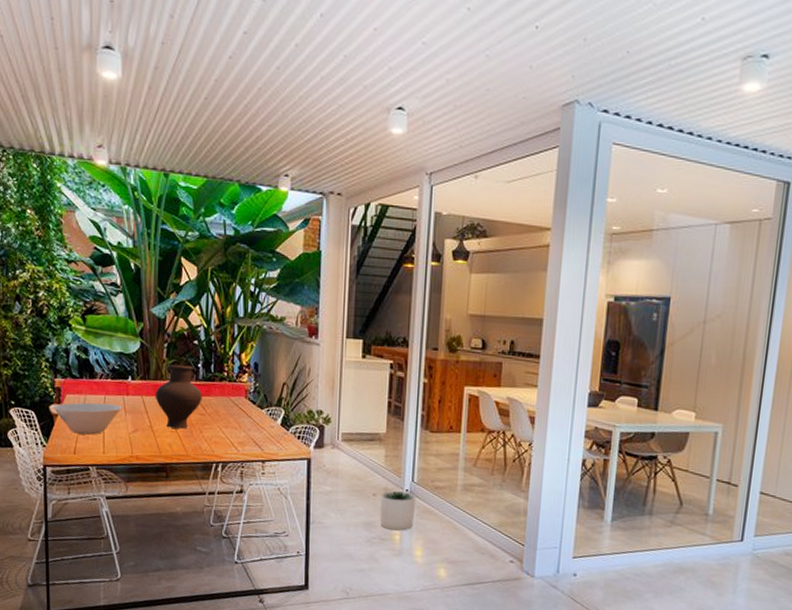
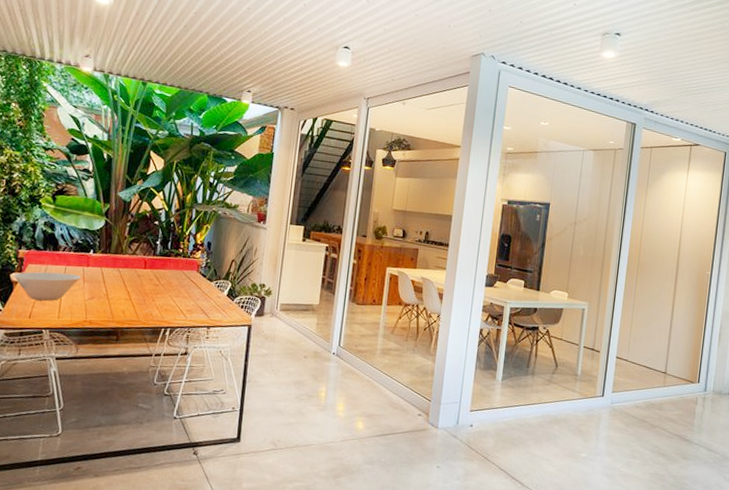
vase: present [156,364,202,429] -> none [114,240,158,298]
planter: present [380,491,416,531] -> none [309,354,342,389]

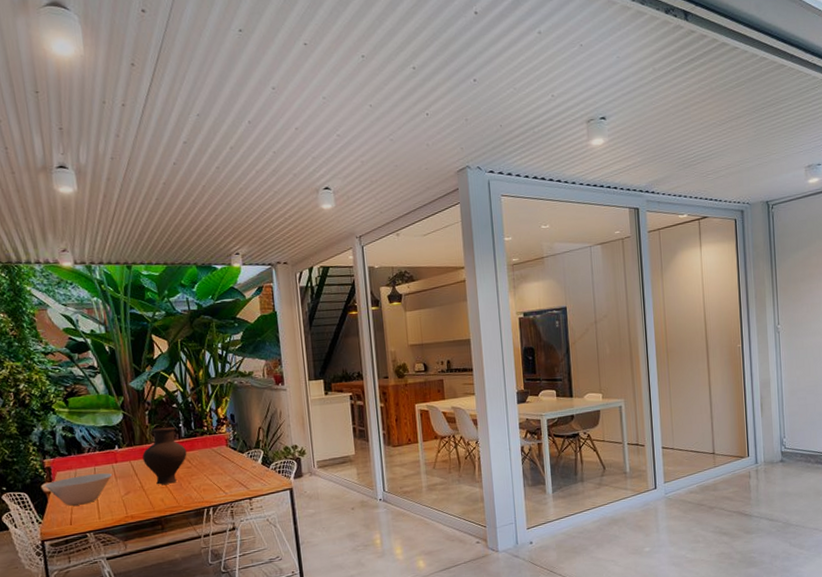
vase: none [114,240,158,298] -> present [142,426,187,485]

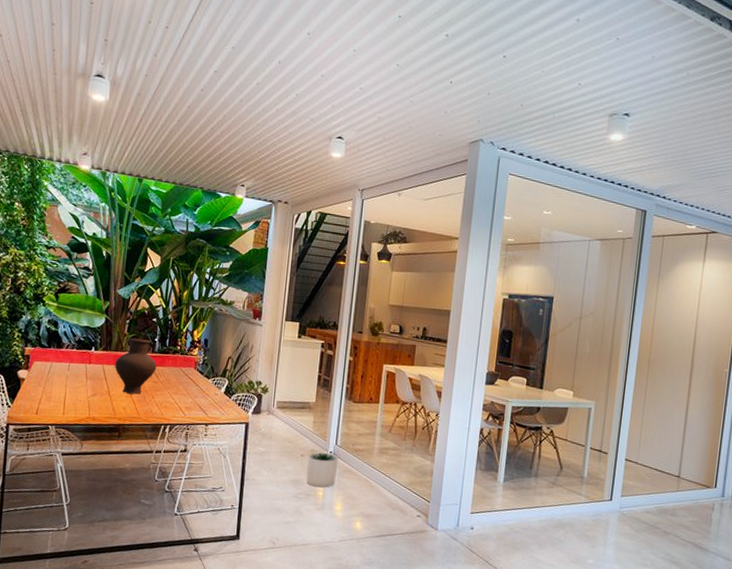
bowl: present [44,473,112,506] -> none [20,368,83,398]
planter: none [358,501,391,537] -> present [306,452,339,488]

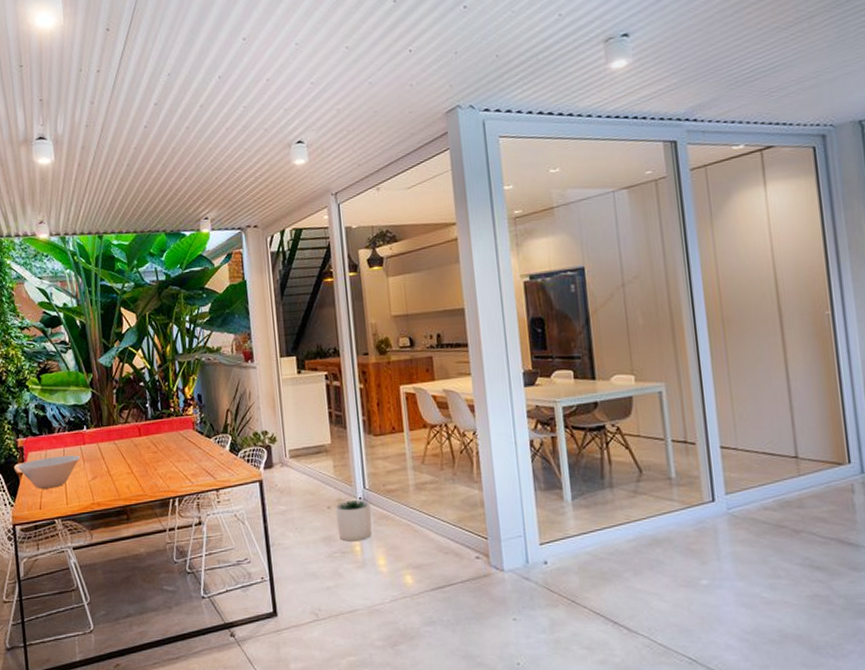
bowl: none [20,368,83,398] -> present [17,455,80,489]
vase: present [115,338,157,395] -> none [109,406,153,470]

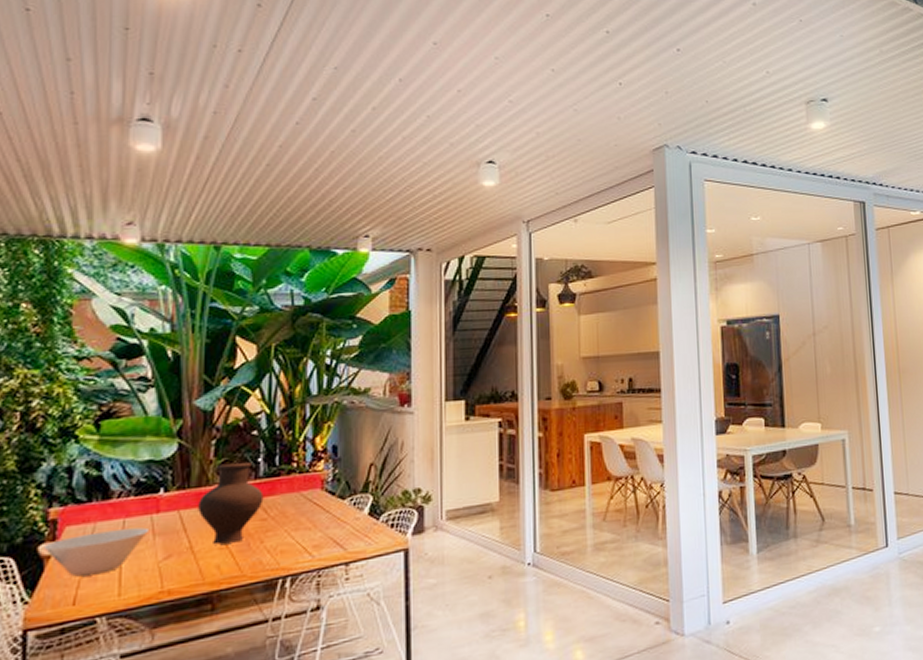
vase: none [109,406,153,470] -> present [198,461,264,545]
planter: present [335,500,372,542] -> none [498,566,541,617]

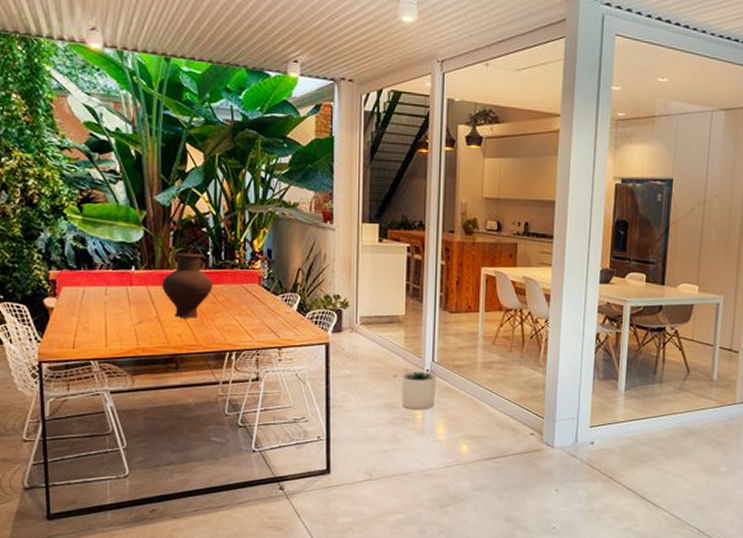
bowl: present [43,527,148,577] -> none [47,294,125,328]
planter: none [498,566,541,617] -> present [401,372,437,410]

